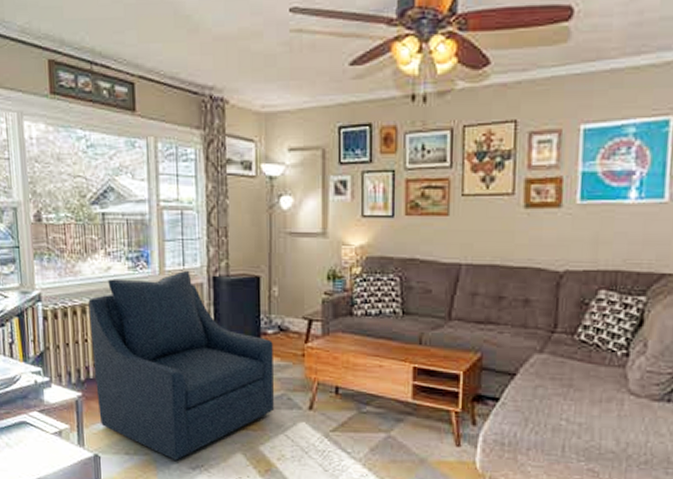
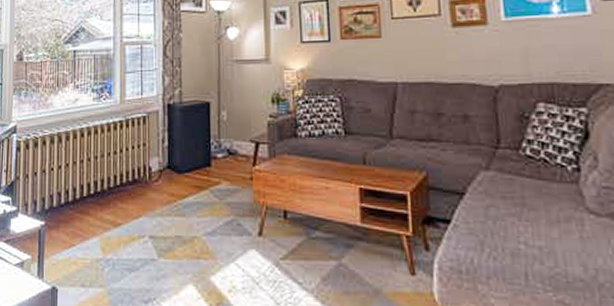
chair: present [88,271,274,460] -> none [56,100,224,293]

